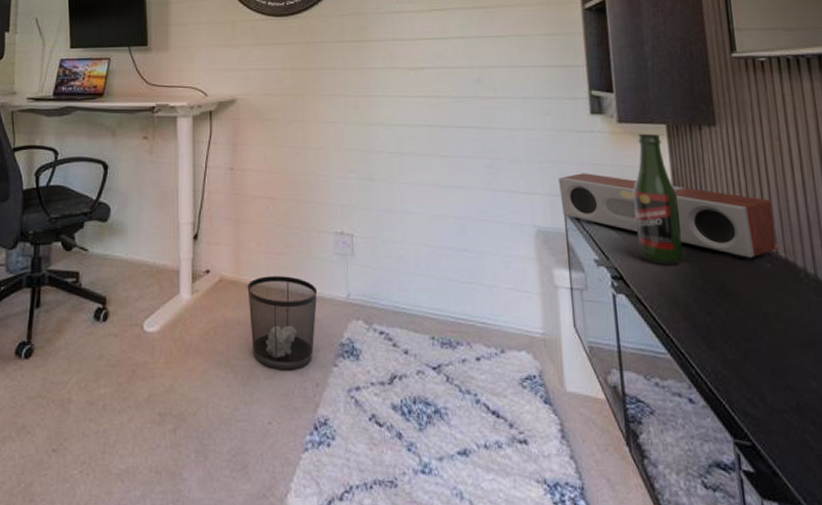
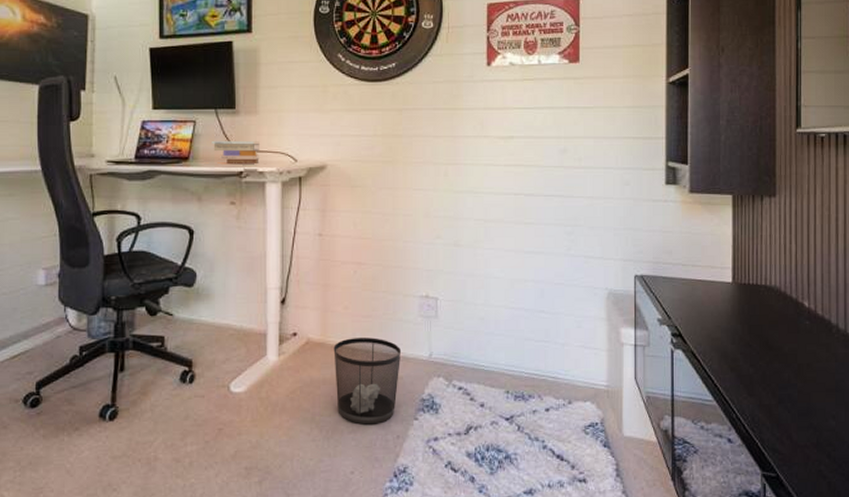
books: none [125,76,171,100] -> present [212,140,260,165]
speaker: present [559,173,780,258] -> none [632,240,818,317]
beer bottle: present [632,133,683,265] -> none [696,203,736,323]

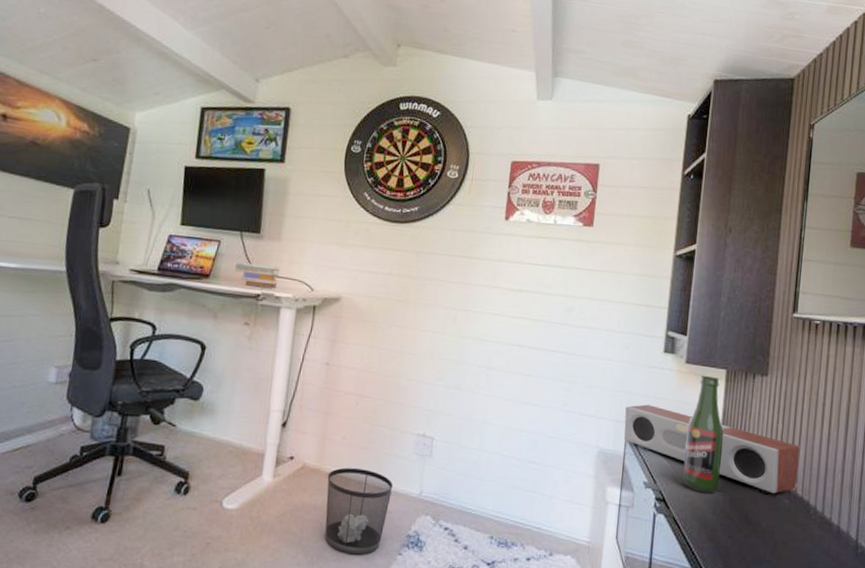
speaker: none [632,240,818,317] -> present [624,404,800,494]
beer bottle: none [696,203,736,323] -> present [683,375,724,493]

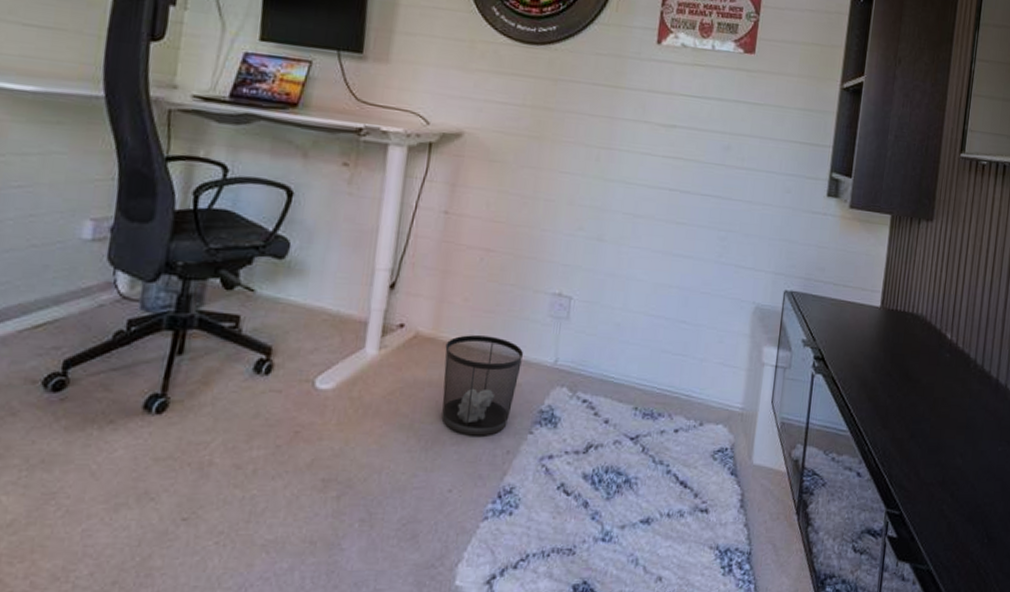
books: present [233,261,280,290] -> none [329,87,387,123]
speaker: present [624,404,800,494] -> none [783,254,963,348]
beer bottle: present [683,375,724,493] -> none [843,221,887,349]

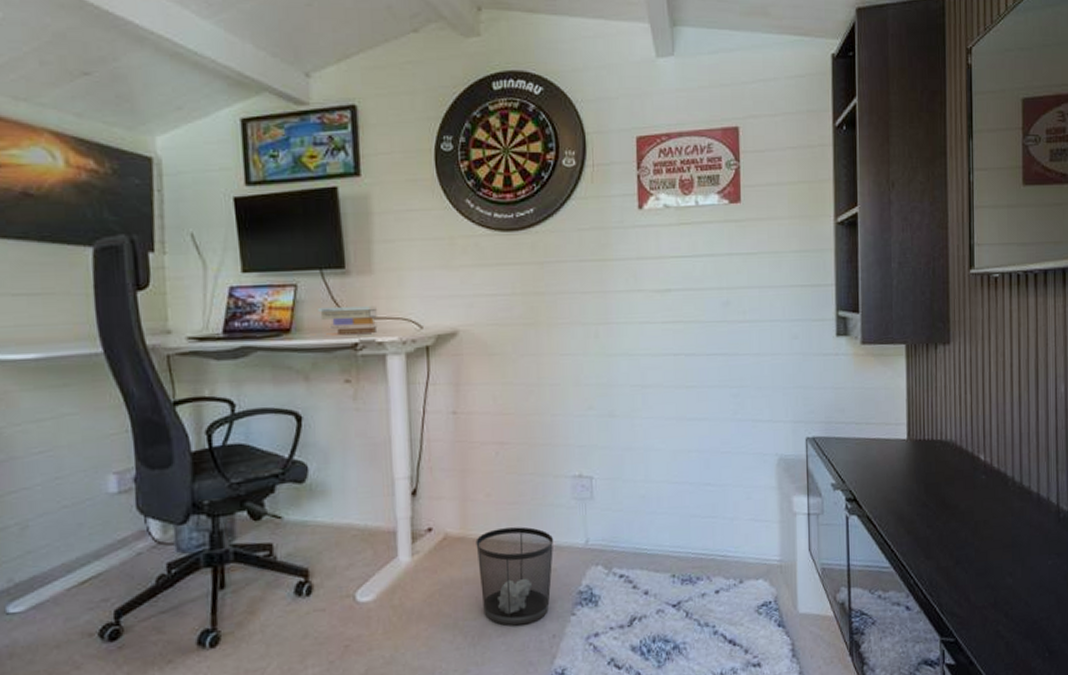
books: none [329,87,387,123] -> present [318,306,378,336]

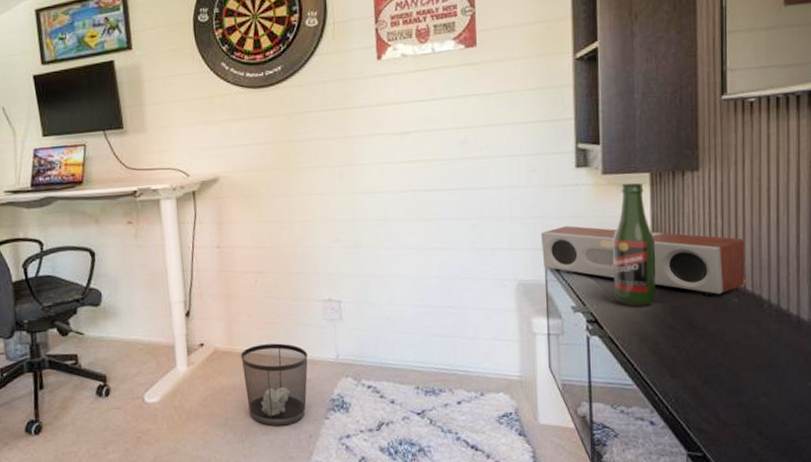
books: present [318,306,378,336] -> none [103,159,152,185]
speaker: none [802,397,994,473] -> present [541,226,748,296]
beer bottle: none [870,354,912,483] -> present [612,183,657,306]

